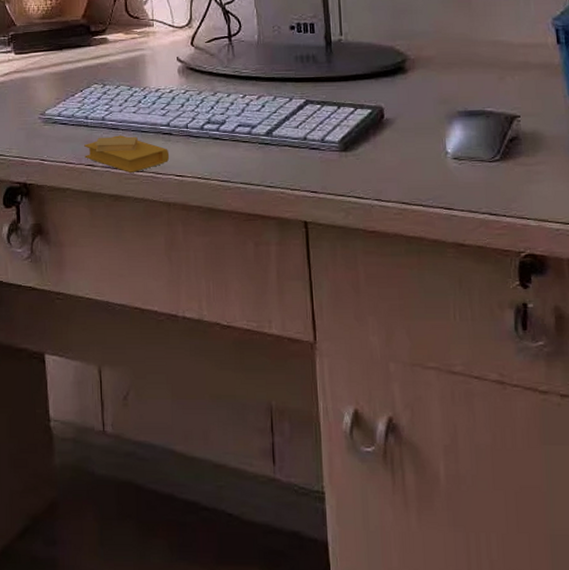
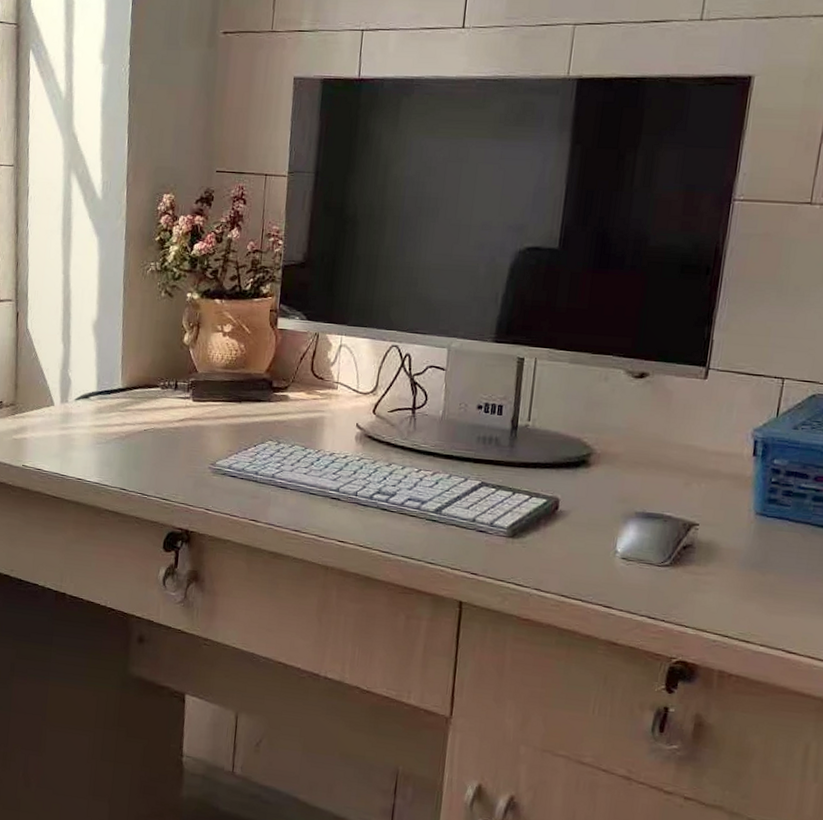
sticky notes: present [84,135,170,174] -> none [249,494,335,534]

